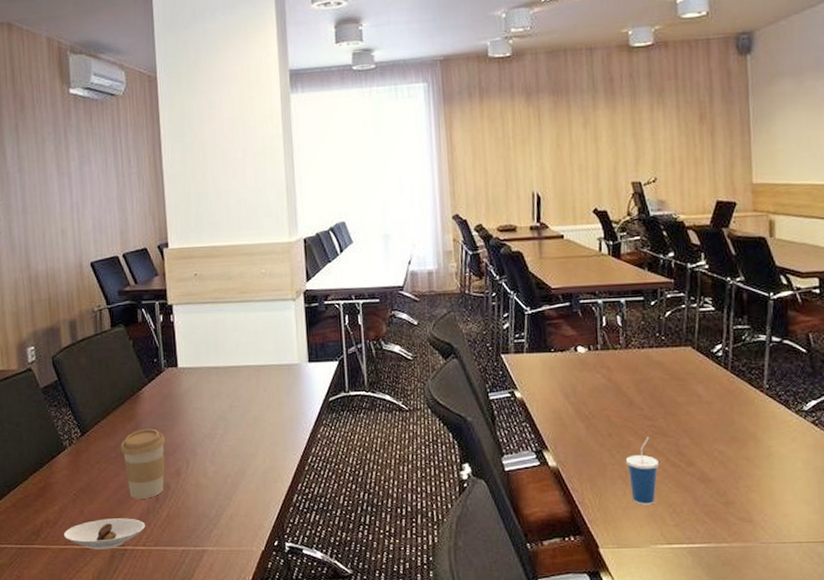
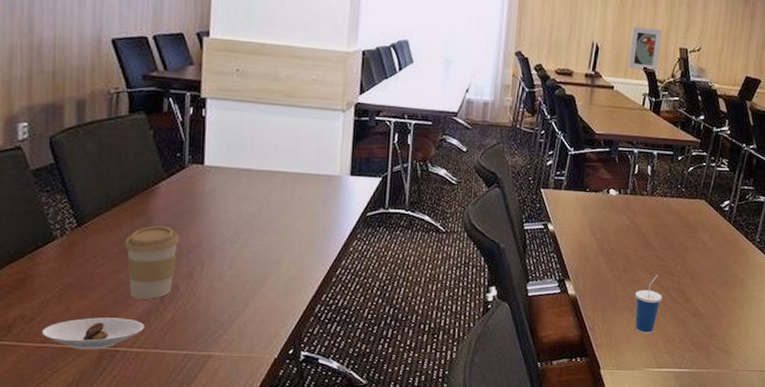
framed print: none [574,165,610,214] -> present [628,26,663,72]

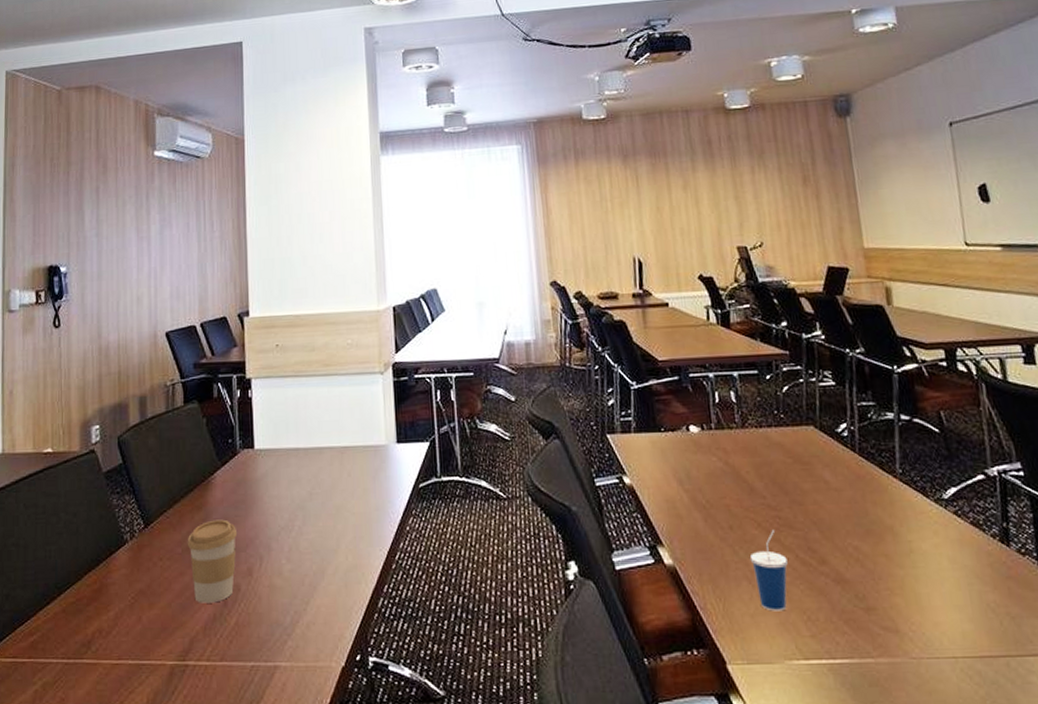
saucer: present [41,317,144,350] -> none [117,626,210,666]
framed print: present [628,26,663,72] -> none [676,229,716,280]

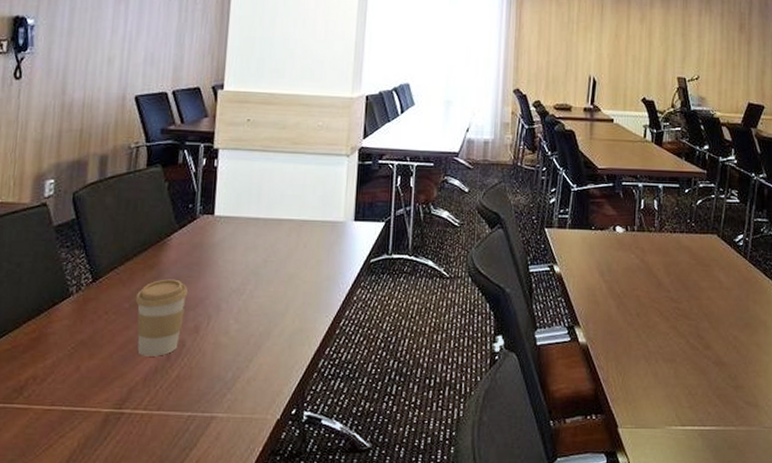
cup: present [749,529,788,611] -> none [649,318,680,386]

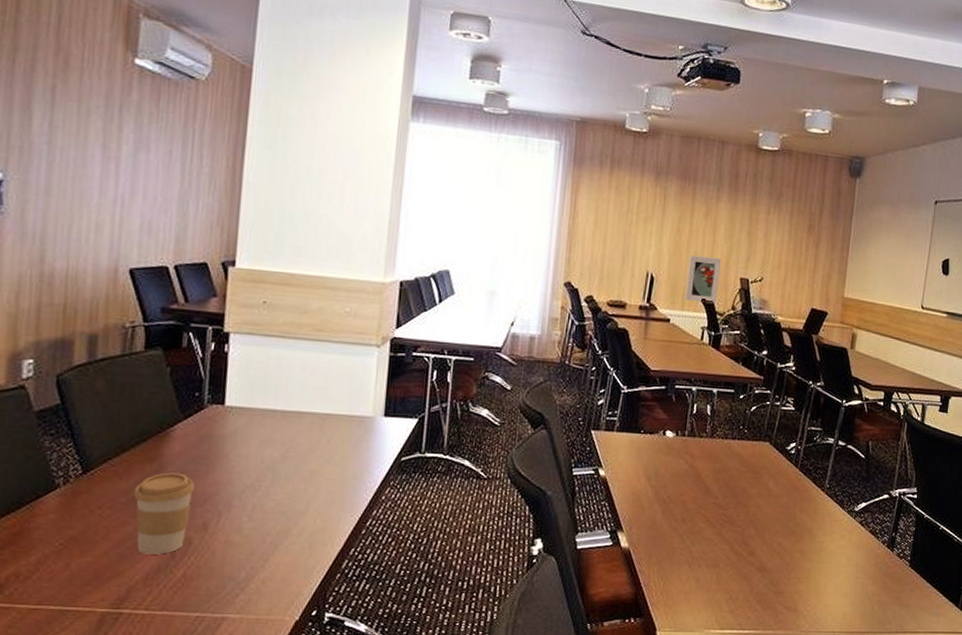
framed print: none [626,58,659,103] -> present [685,255,722,304]

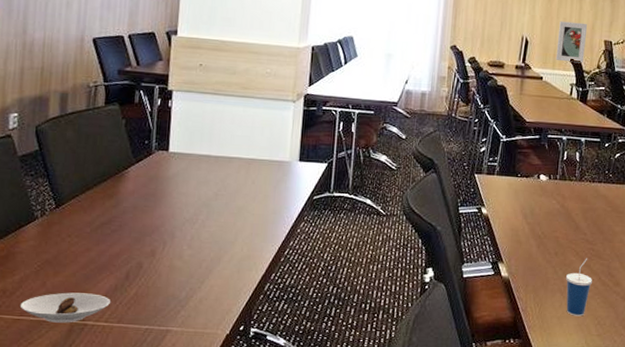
saucer: none [36,575,152,612] -> present [19,292,110,323]
coffee cup: present [133,472,195,555] -> none [96,207,145,276]
cup: none [693,524,724,591] -> present [565,258,592,316]

